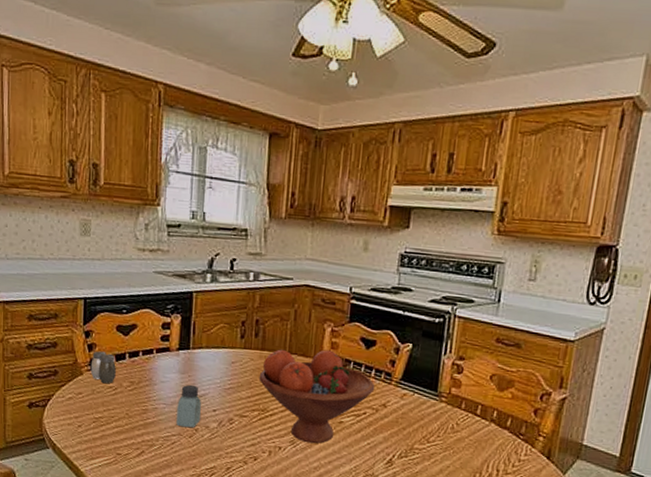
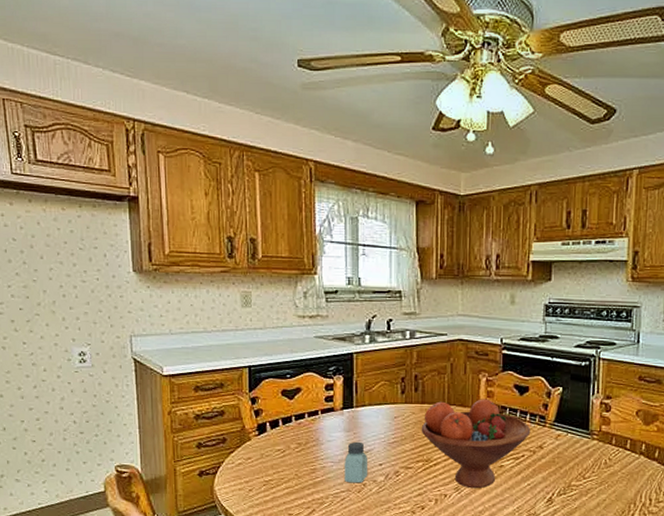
salt and pepper shaker: present [90,351,116,384] -> none [258,416,283,447]

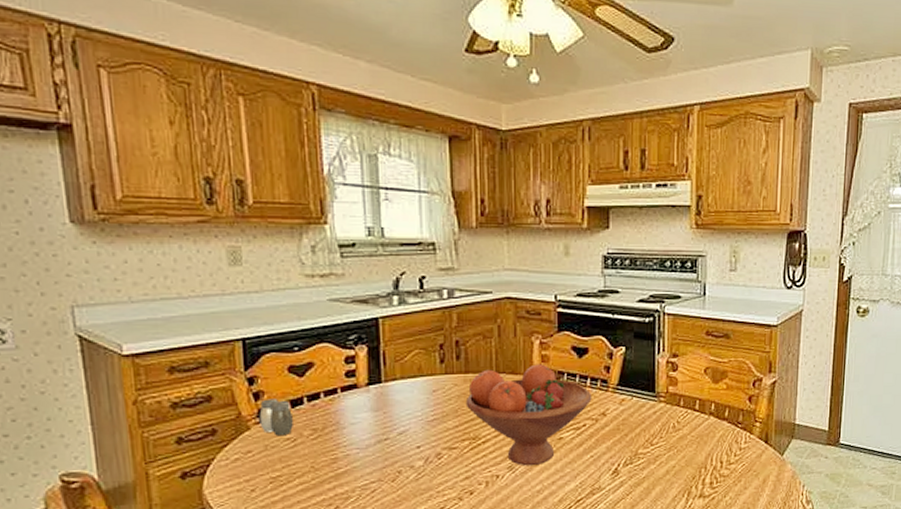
salt and pepper shaker: none [258,416,283,447] -> present [259,398,293,436]
saltshaker: present [344,441,368,484] -> none [373,422,404,472]

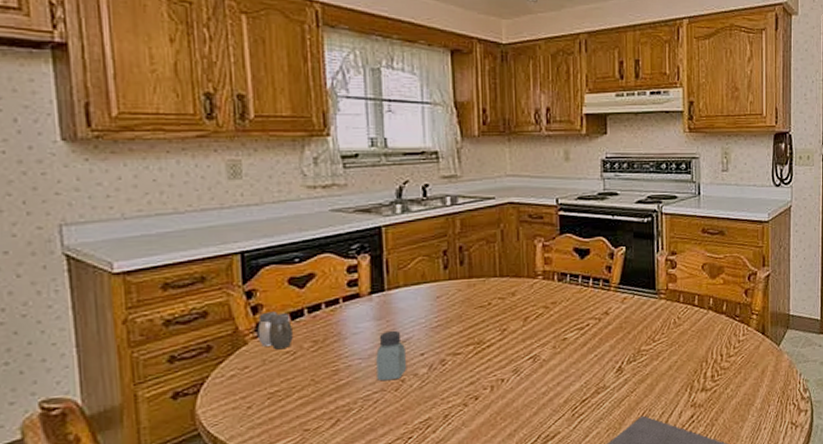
saltshaker: none [373,422,404,472] -> present [376,330,407,381]
fruit bowl: present [465,364,592,466] -> none [469,266,595,369]

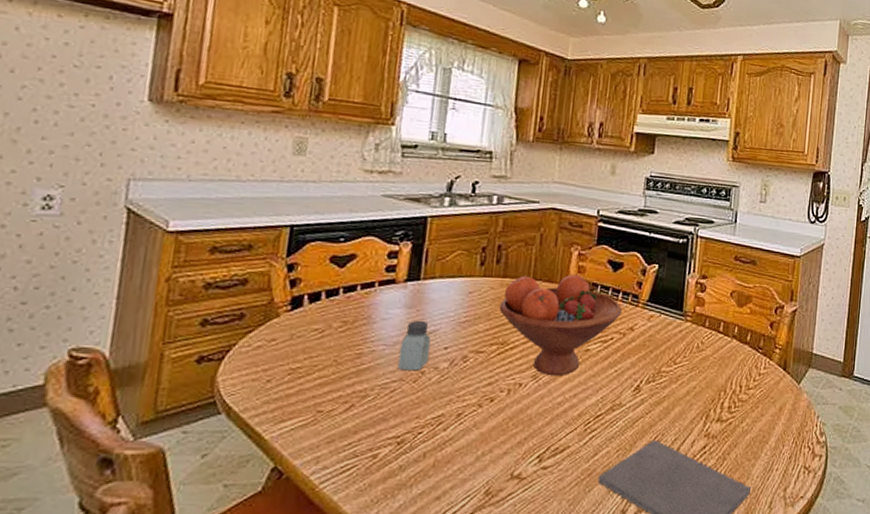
salt and pepper shaker: present [257,311,293,350] -> none [290,287,326,326]
fruit bowl: none [469,266,595,369] -> present [499,274,623,376]

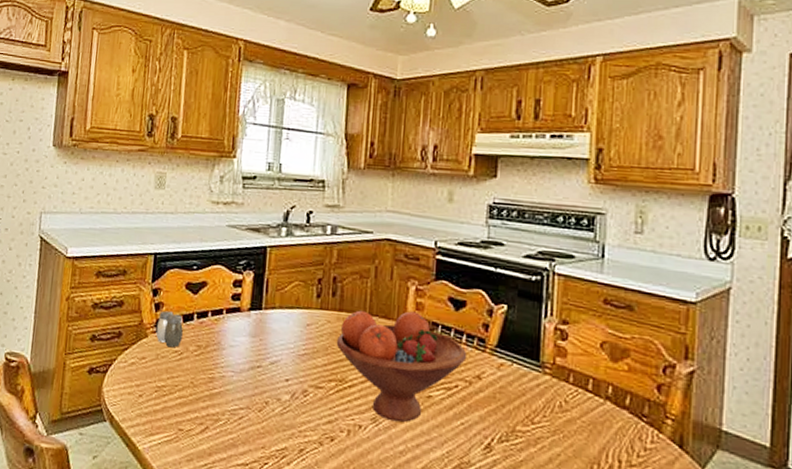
salt and pepper shaker: none [290,287,326,326] -> present [156,310,183,348]
saltshaker: present [398,320,431,371] -> none [244,349,273,401]

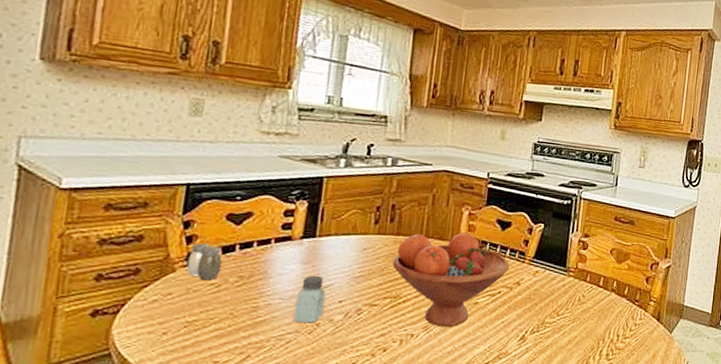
saltshaker: none [244,349,273,401] -> present [293,275,326,323]

